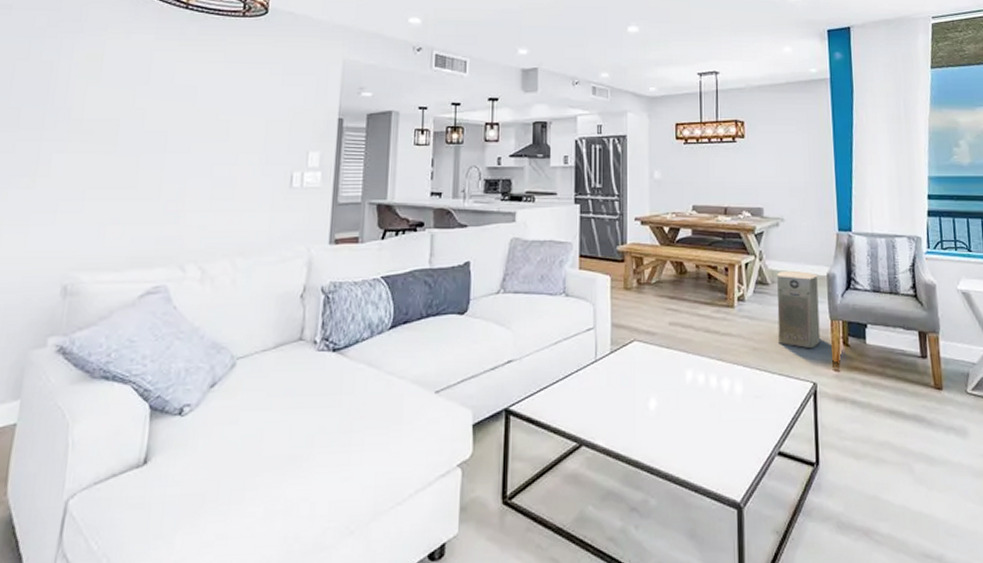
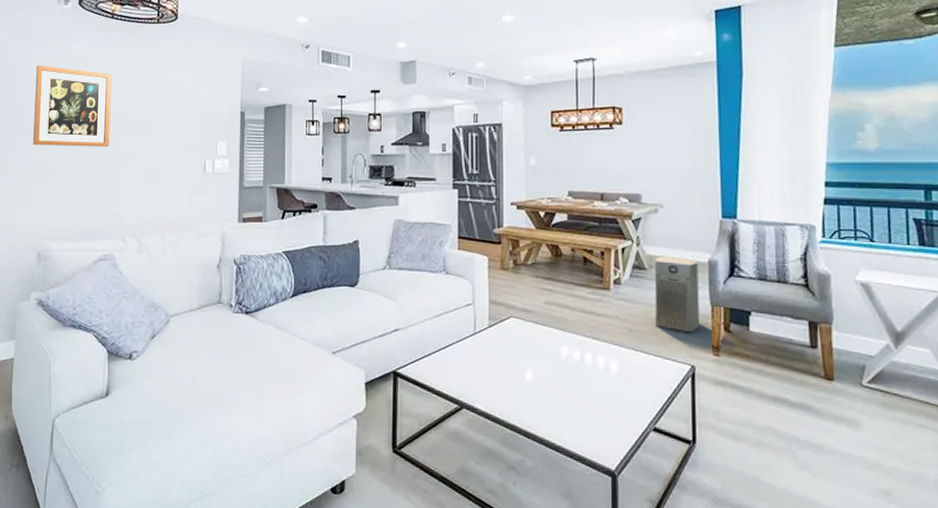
wall art: none [69,59,181,157] -> present [33,65,112,147]

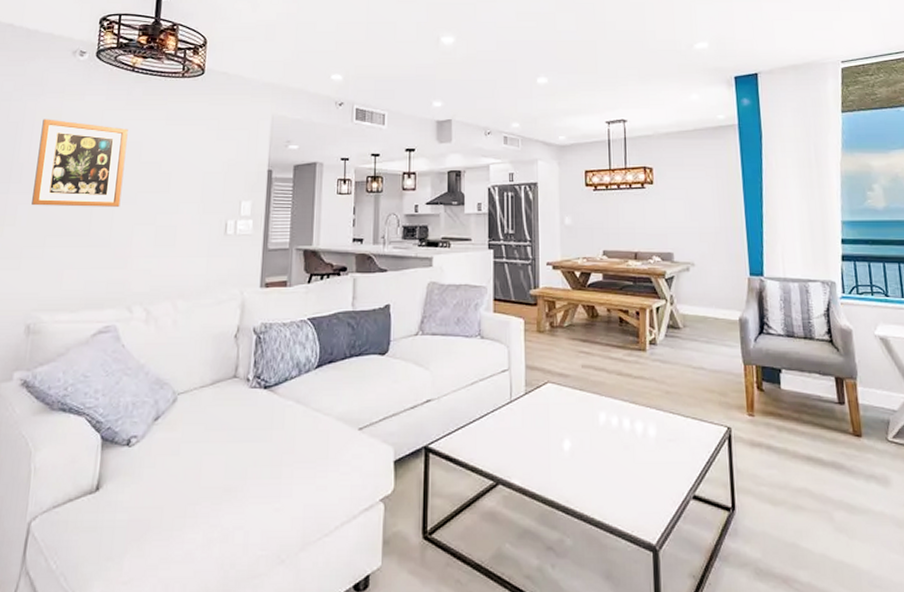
air purifier: present [654,256,700,333] -> none [688,314,734,393]

